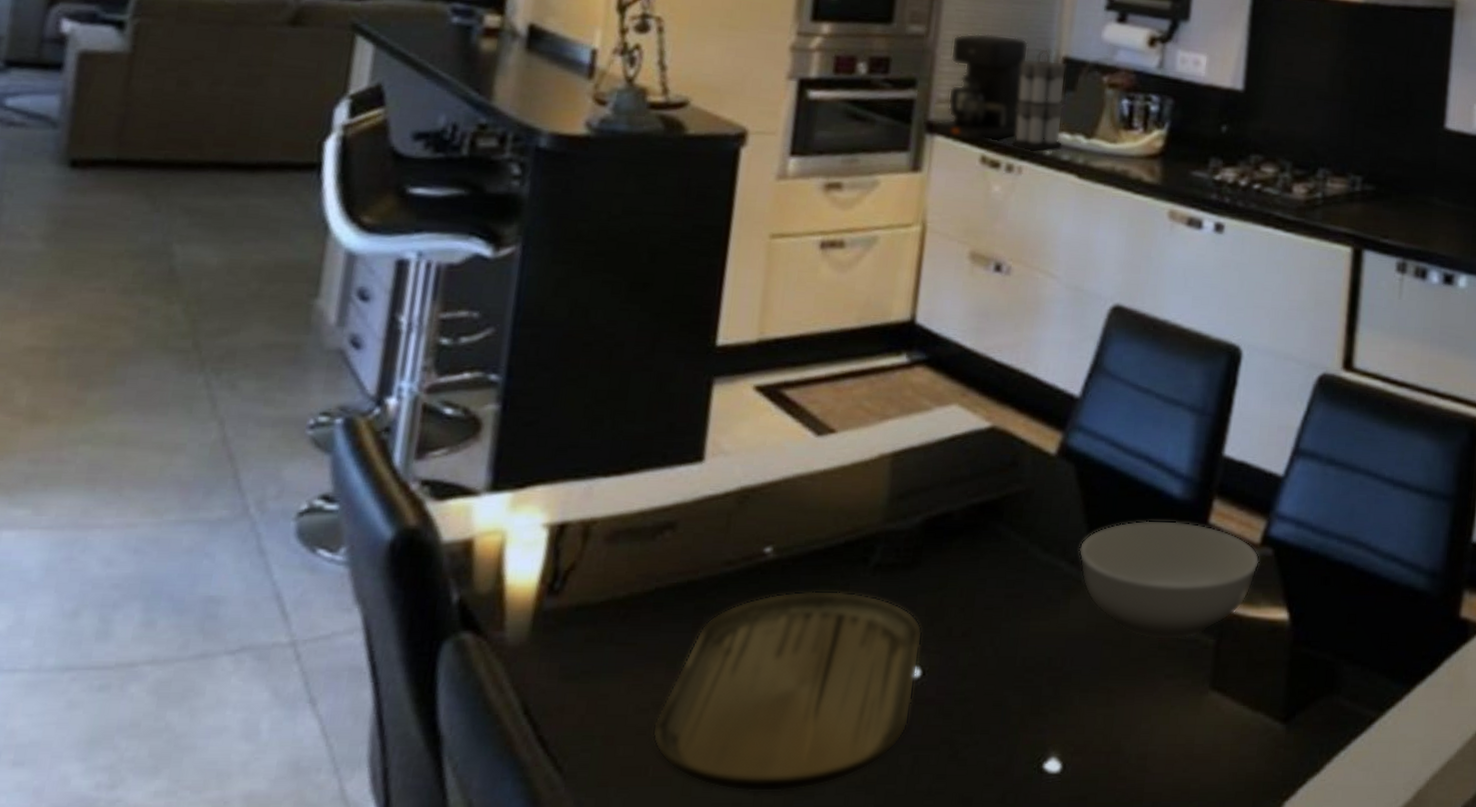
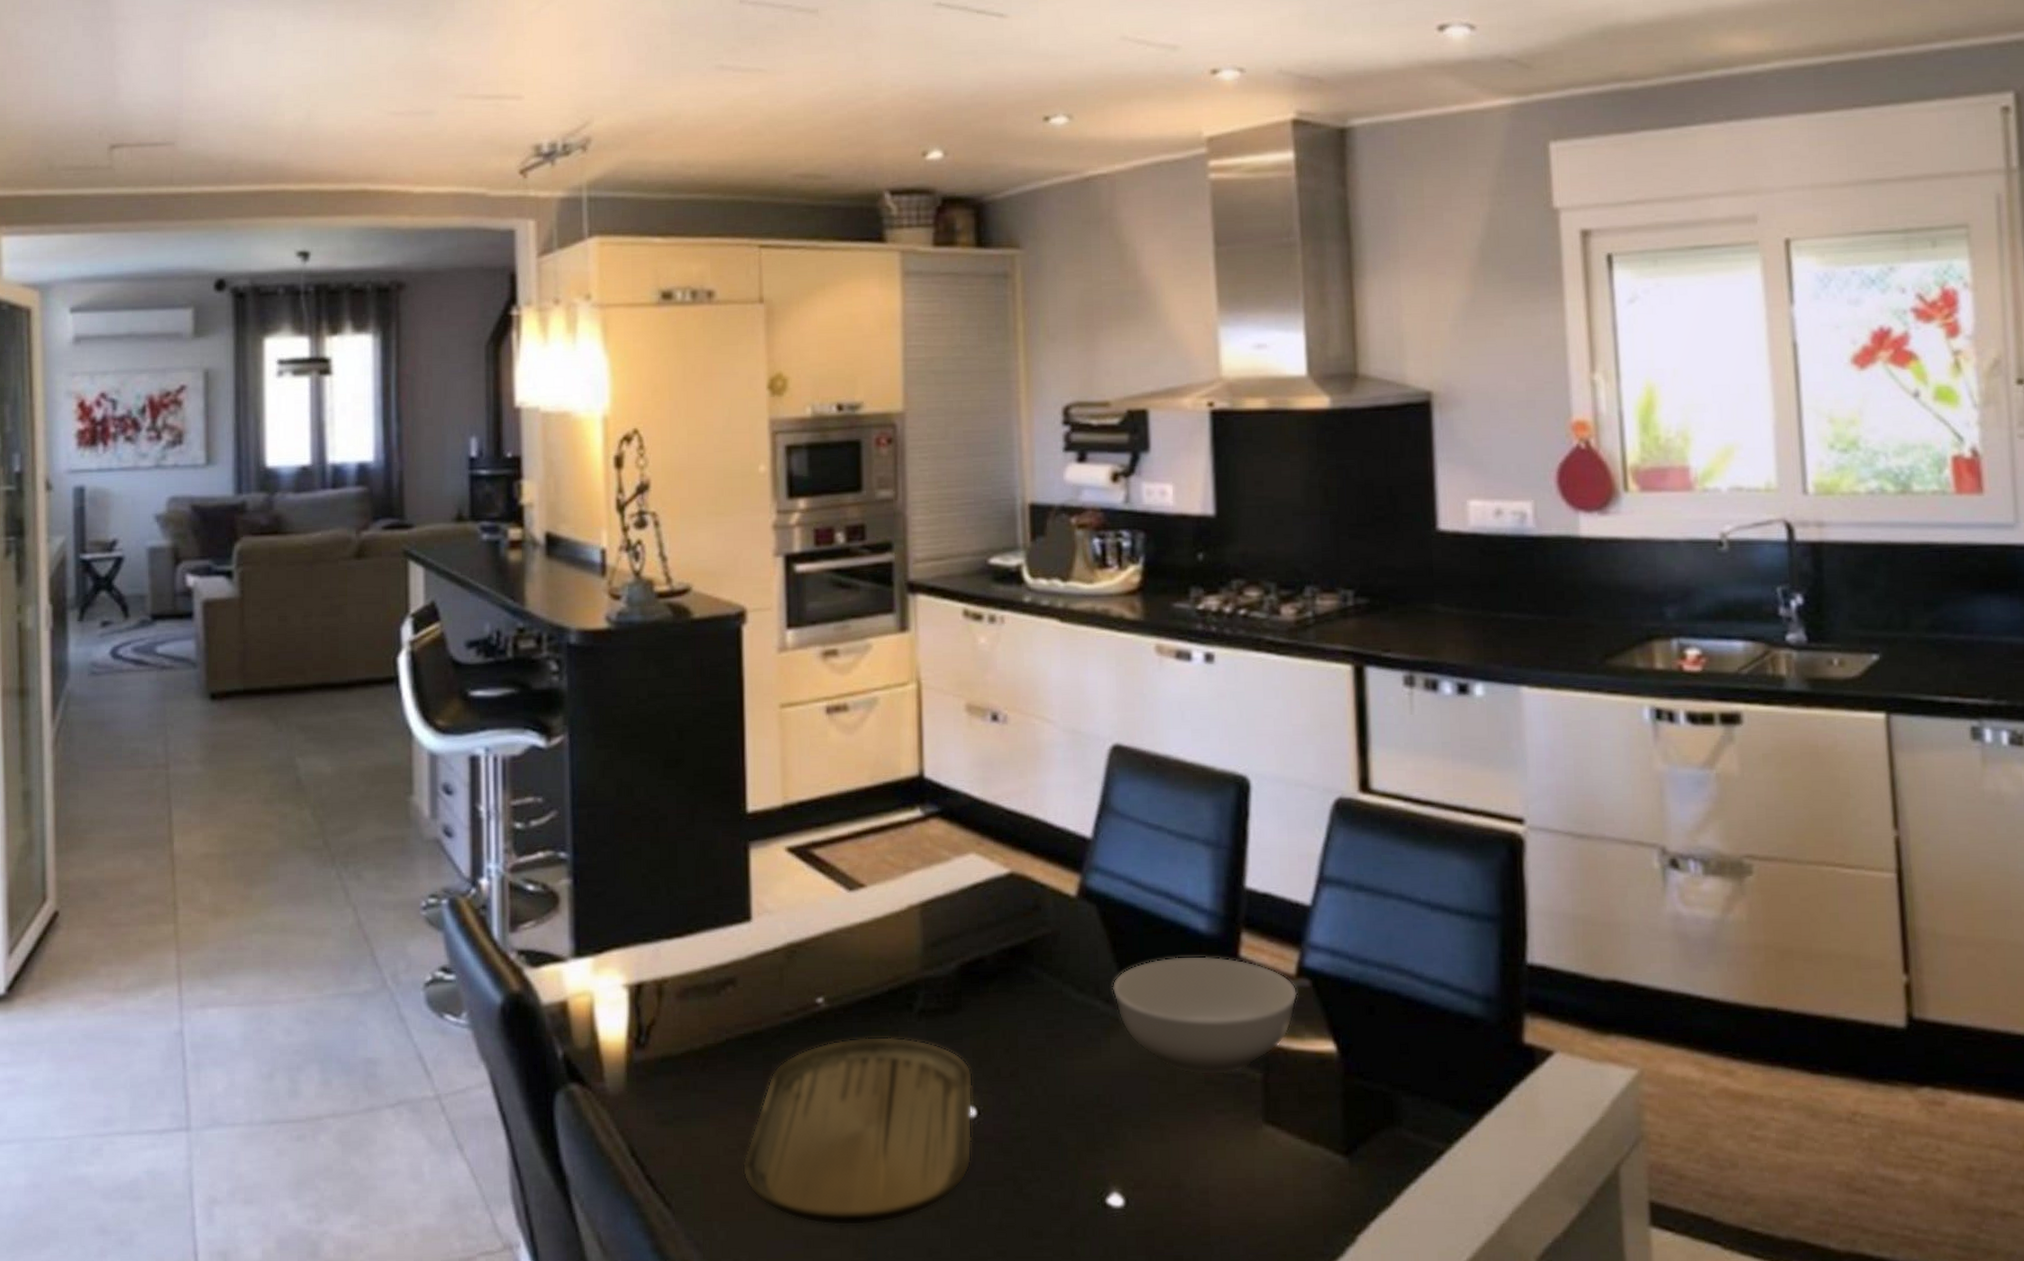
coffee maker: present [933,33,1029,143] -> none [915,489,995,598]
spice rack: present [1010,49,1067,153] -> none [988,498,1041,601]

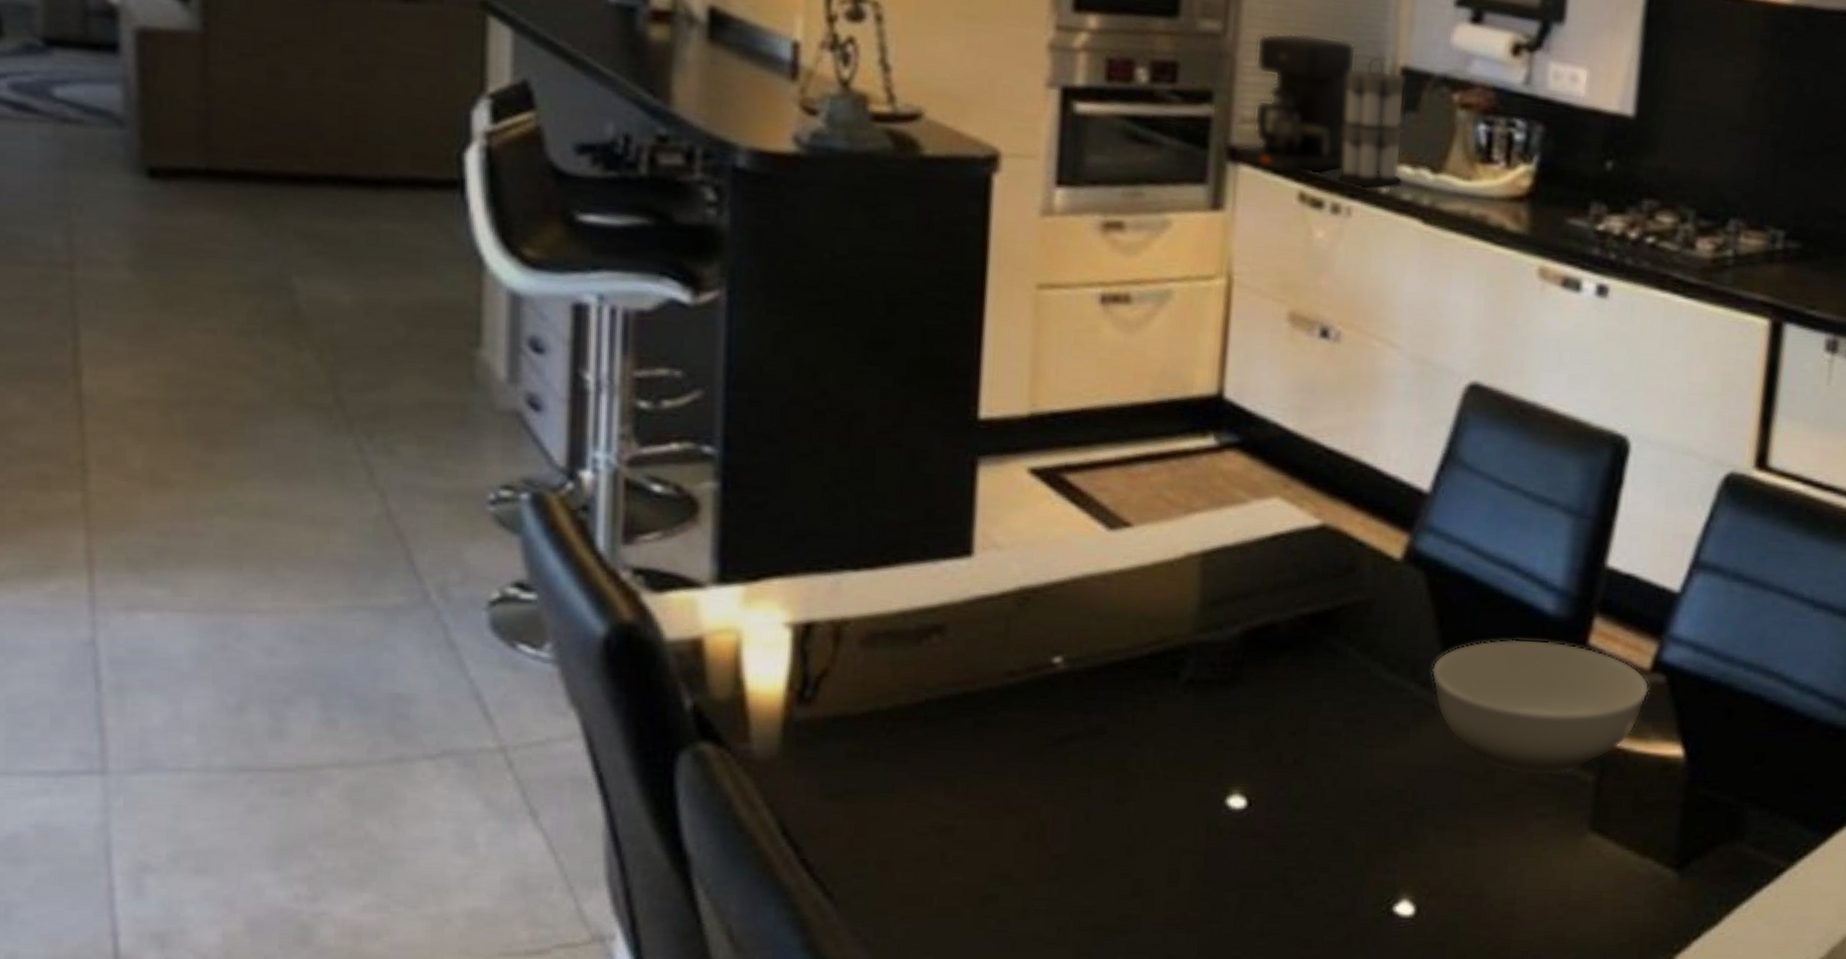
placemat: present [742,1036,973,1226] -> none [934,707,1247,927]
coffee maker: none [915,489,995,598] -> present [1237,32,1357,176]
spice rack: none [988,498,1041,601] -> present [1335,56,1407,191]

